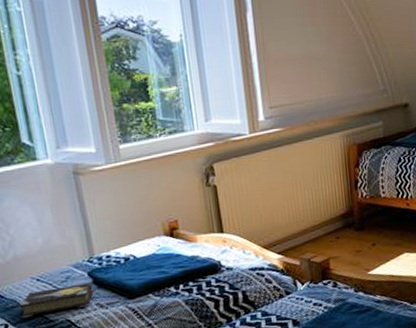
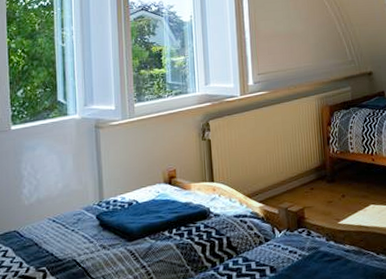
hardback book: present [19,282,94,319] -> none [35,225,99,257]

